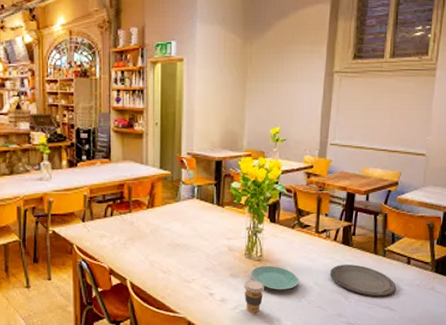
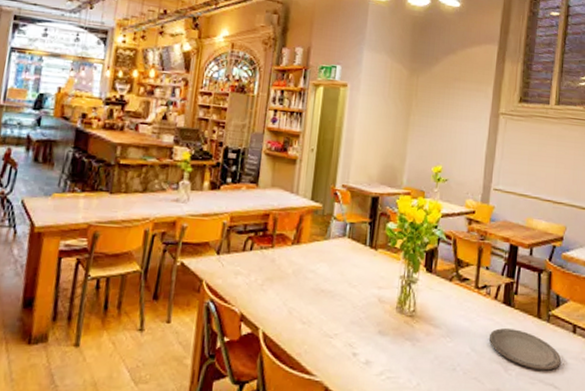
coffee cup: present [244,280,264,313] -> none [392,339,416,381]
plate: present [250,265,299,290] -> none [400,322,455,355]

